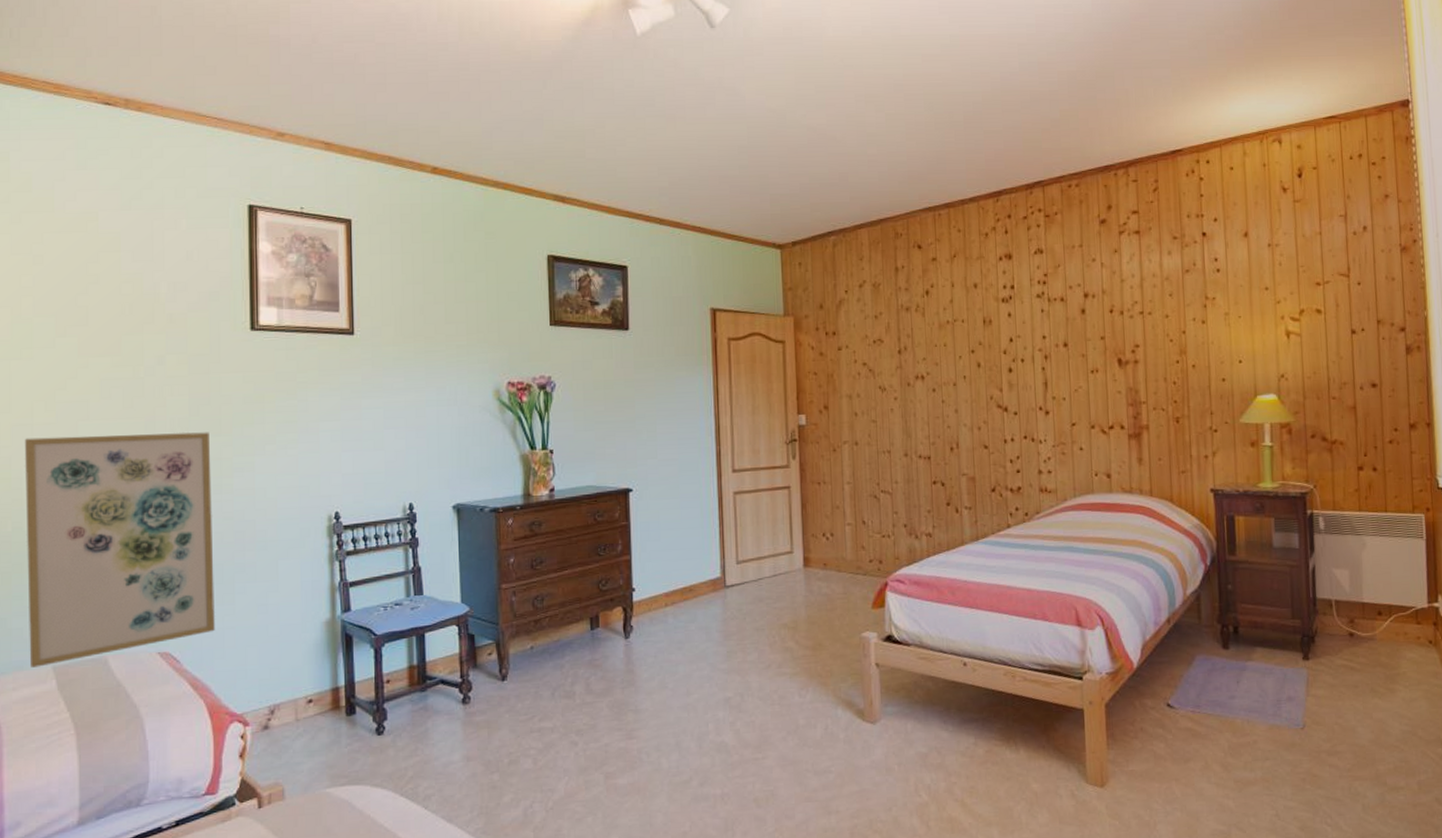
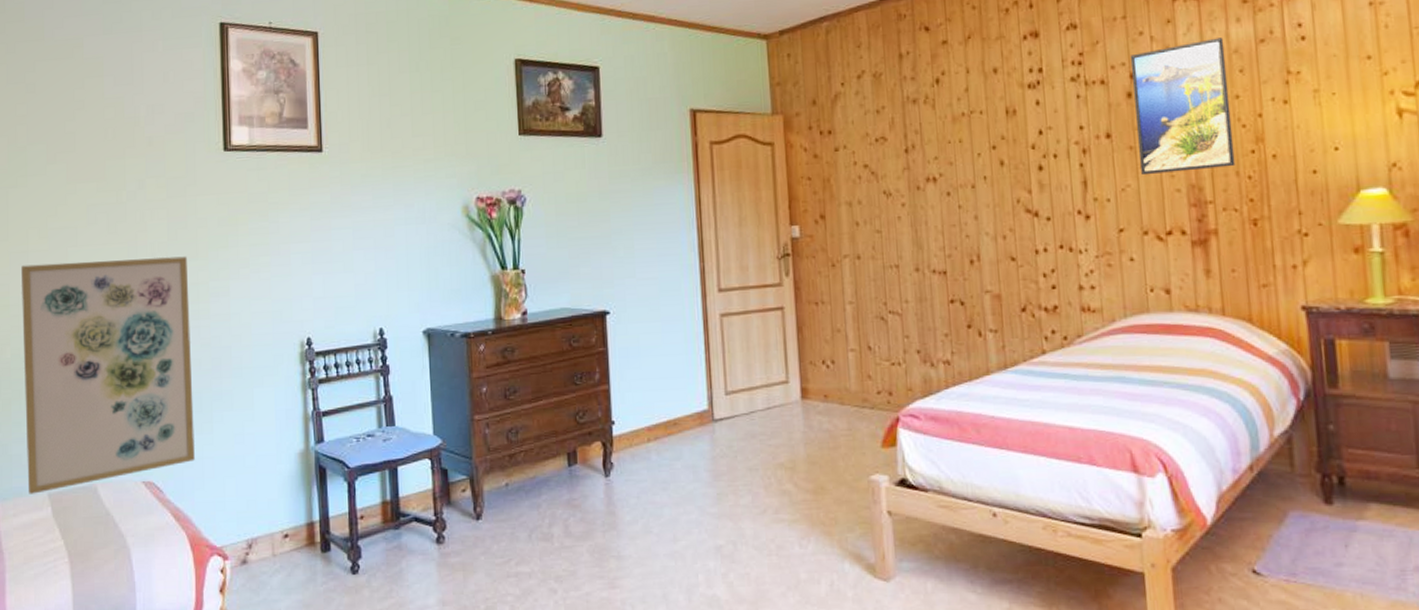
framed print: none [1084,267,1164,379] -> present [1130,37,1236,176]

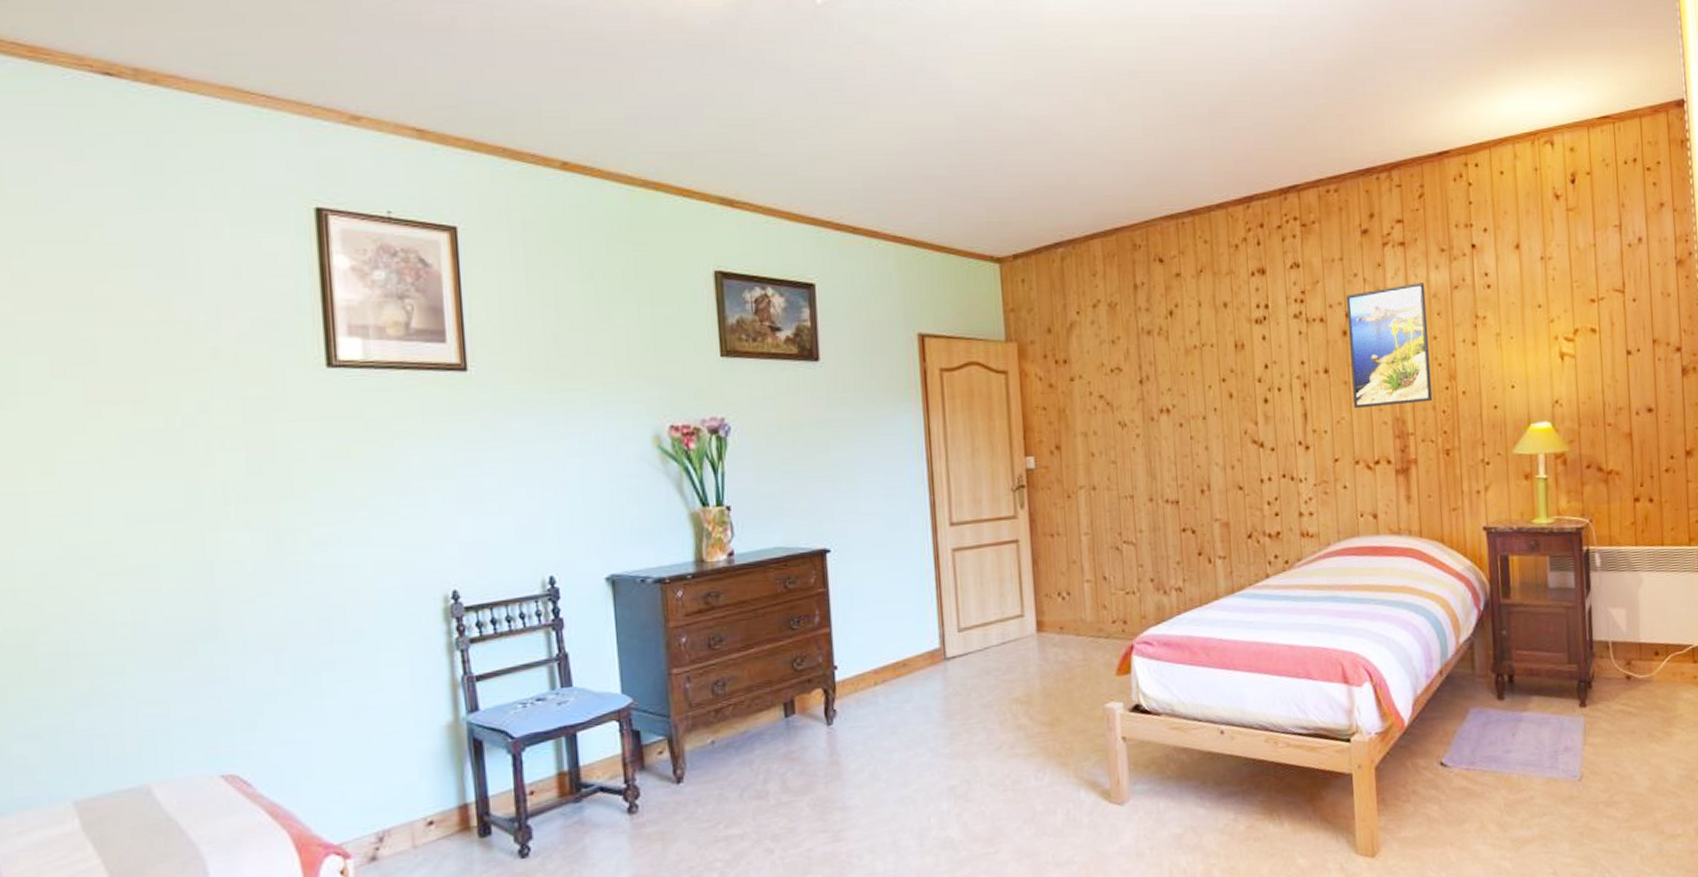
wall art: present [21,256,195,494] -> none [15,496,298,805]

